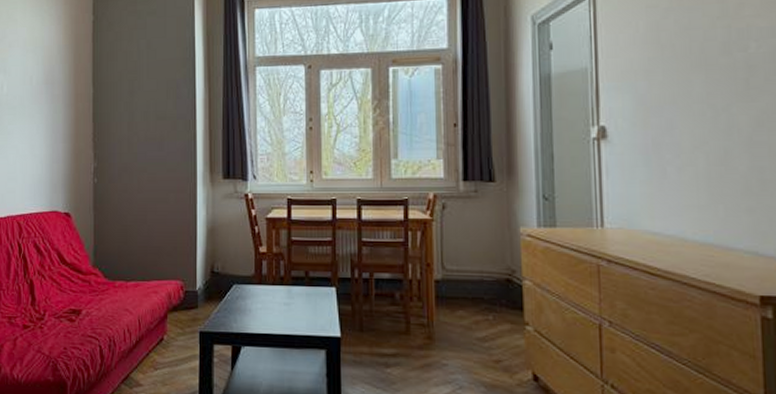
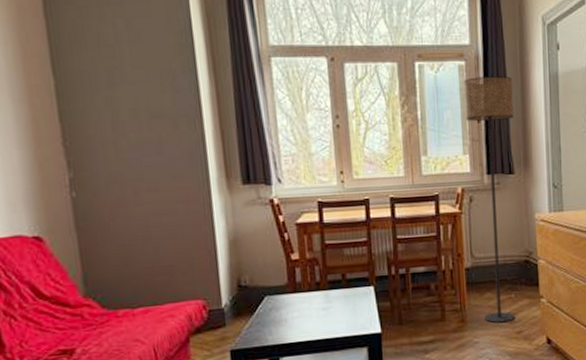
floor lamp: none [439,79,496,347] -> present [463,76,515,323]

